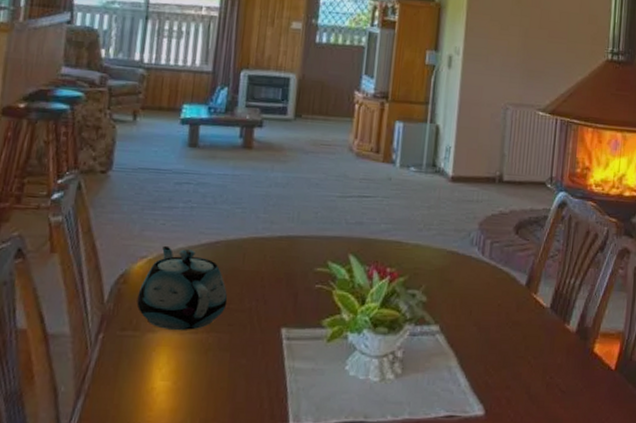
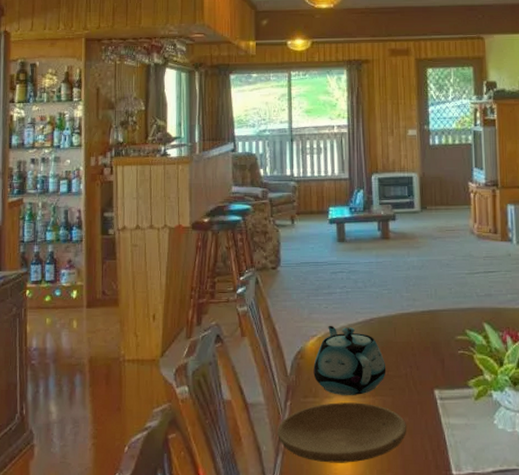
plate: none [80,337,244,410] -> present [276,402,407,463]

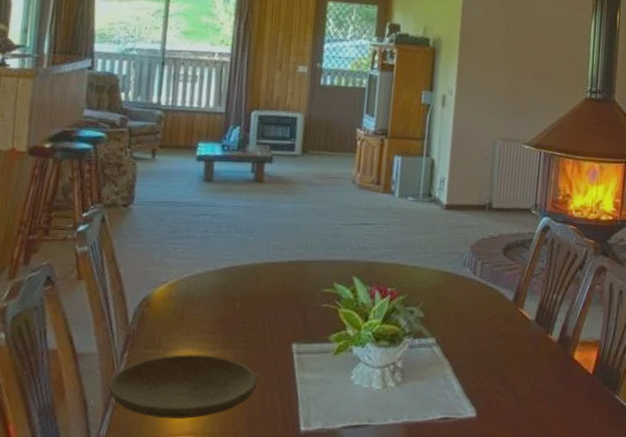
teapot: present [313,325,386,395] -> none [158,271,243,347]

